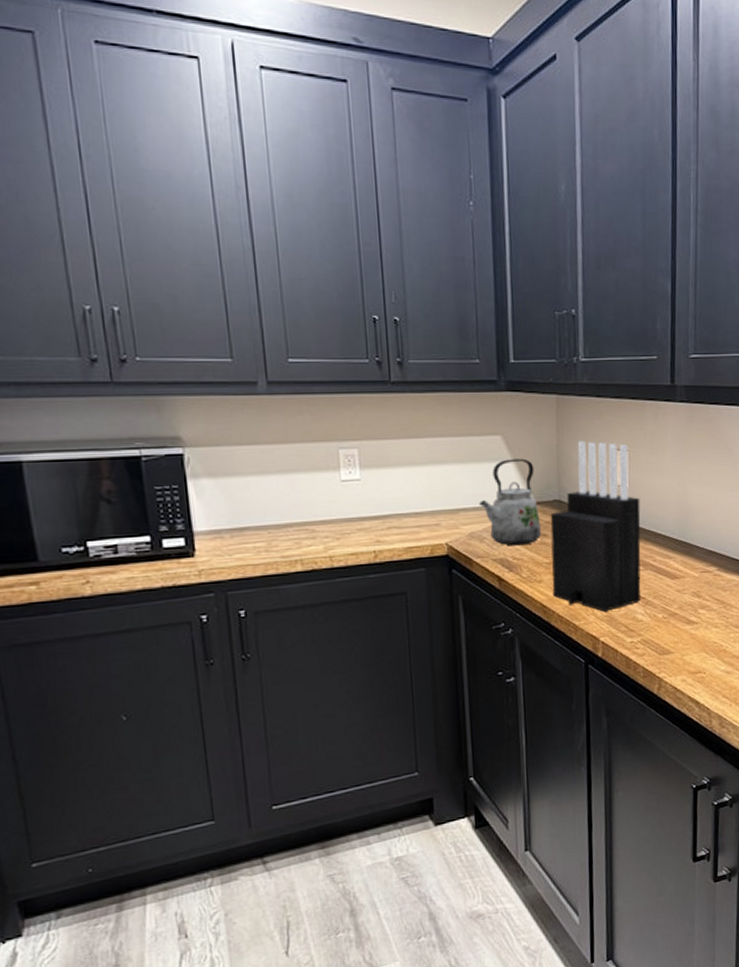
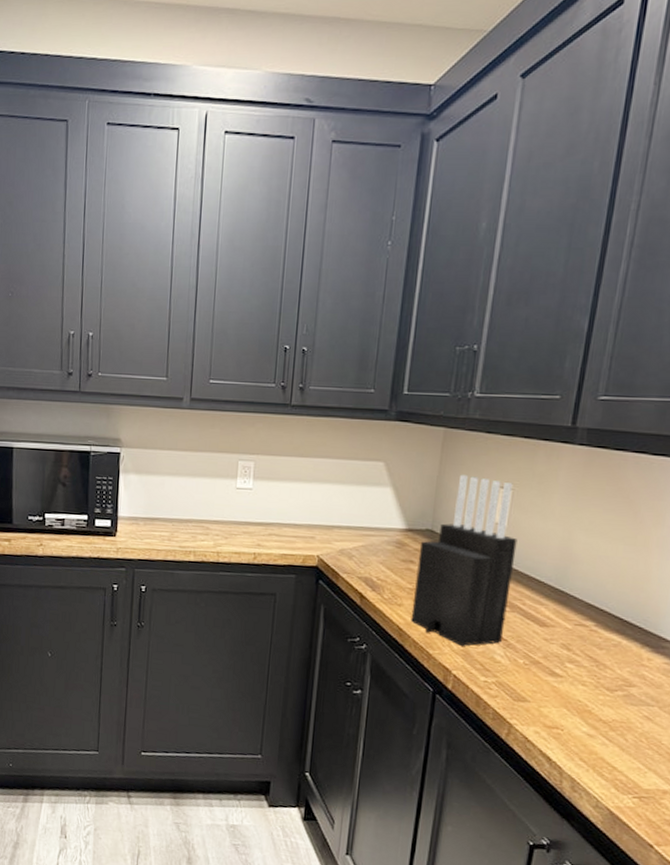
kettle: present [478,458,542,546] -> none [352,485,412,568]

